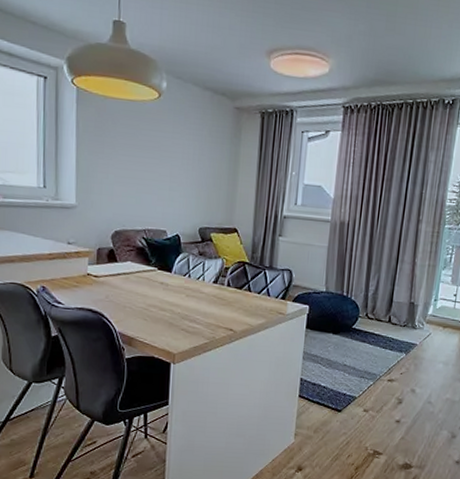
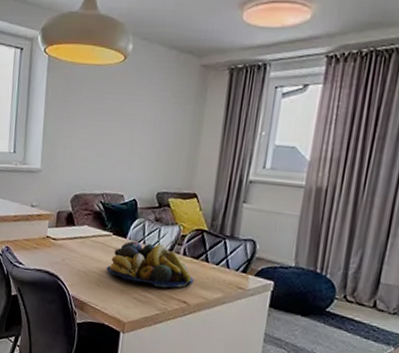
fruit bowl: none [153,275,238,318] -> present [106,241,193,288]

